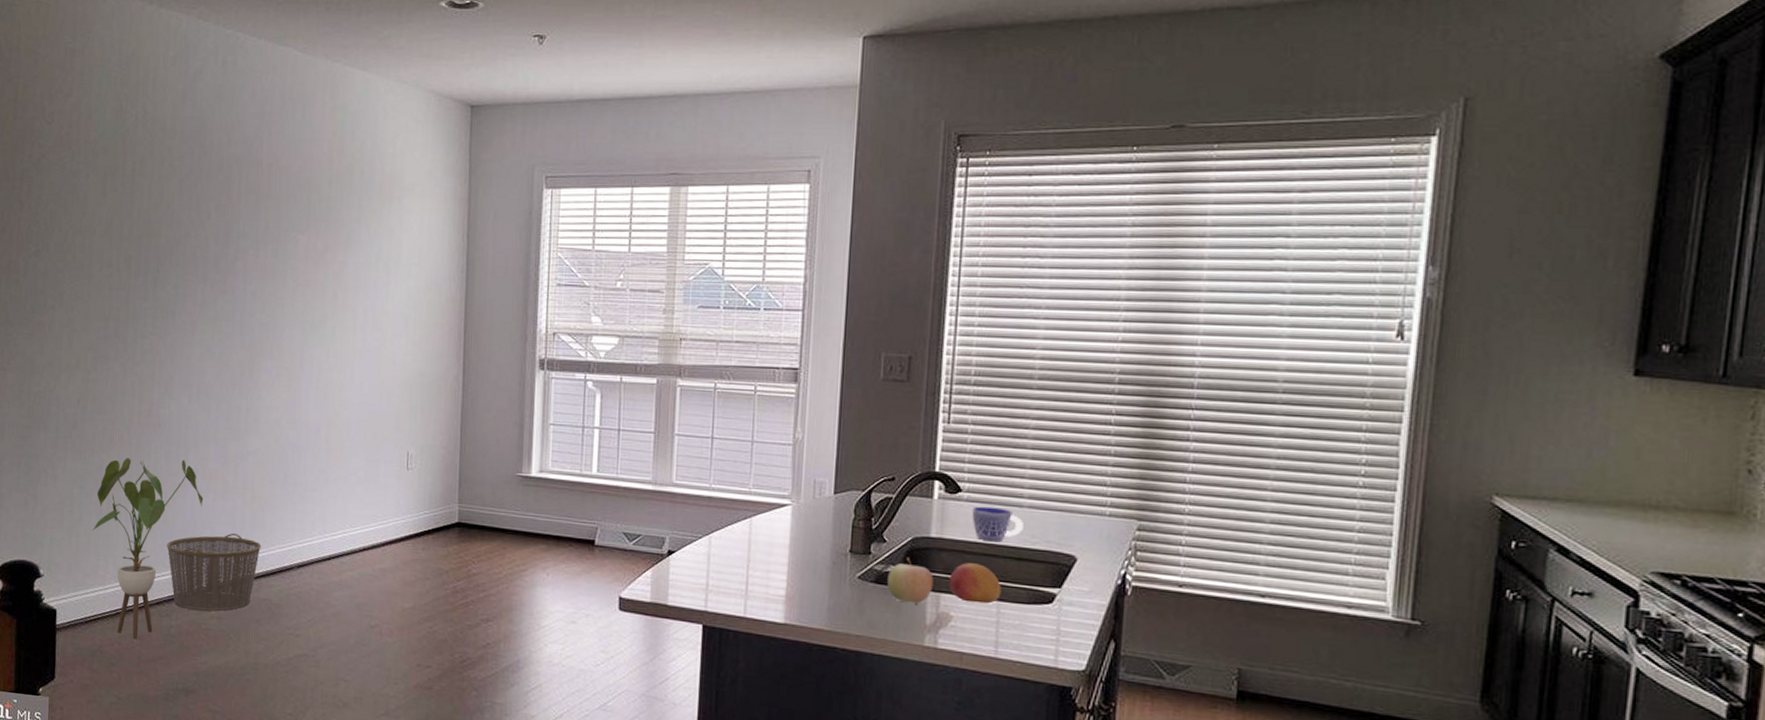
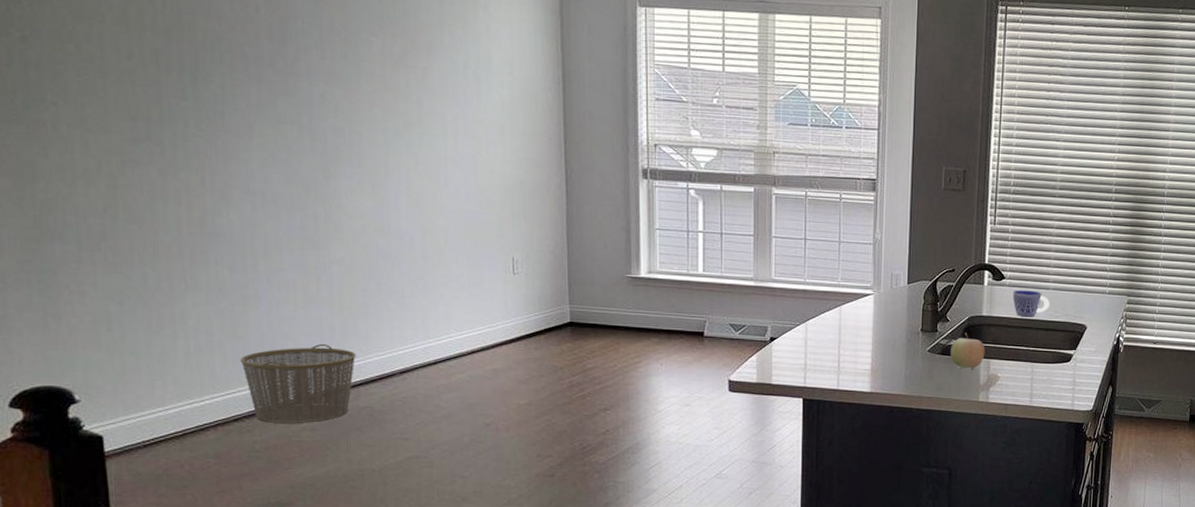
house plant: present [91,458,204,639] -> none [140,270,282,458]
fruit: present [948,563,1002,604] -> none [996,334,1034,365]

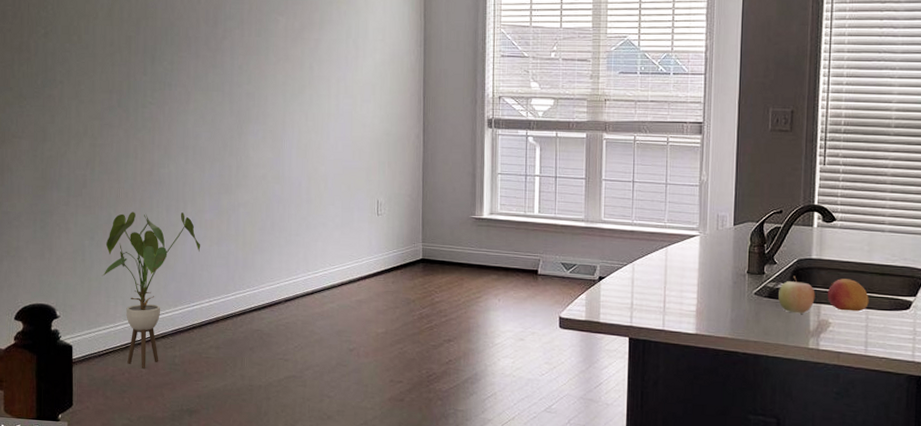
house plant: none [140,270,282,458] -> present [102,212,201,368]
basket: present [240,343,357,423] -> none [169,274,253,342]
fruit: none [996,334,1034,365] -> present [827,279,869,312]
cup: present [1012,290,1050,317] -> none [844,232,885,261]

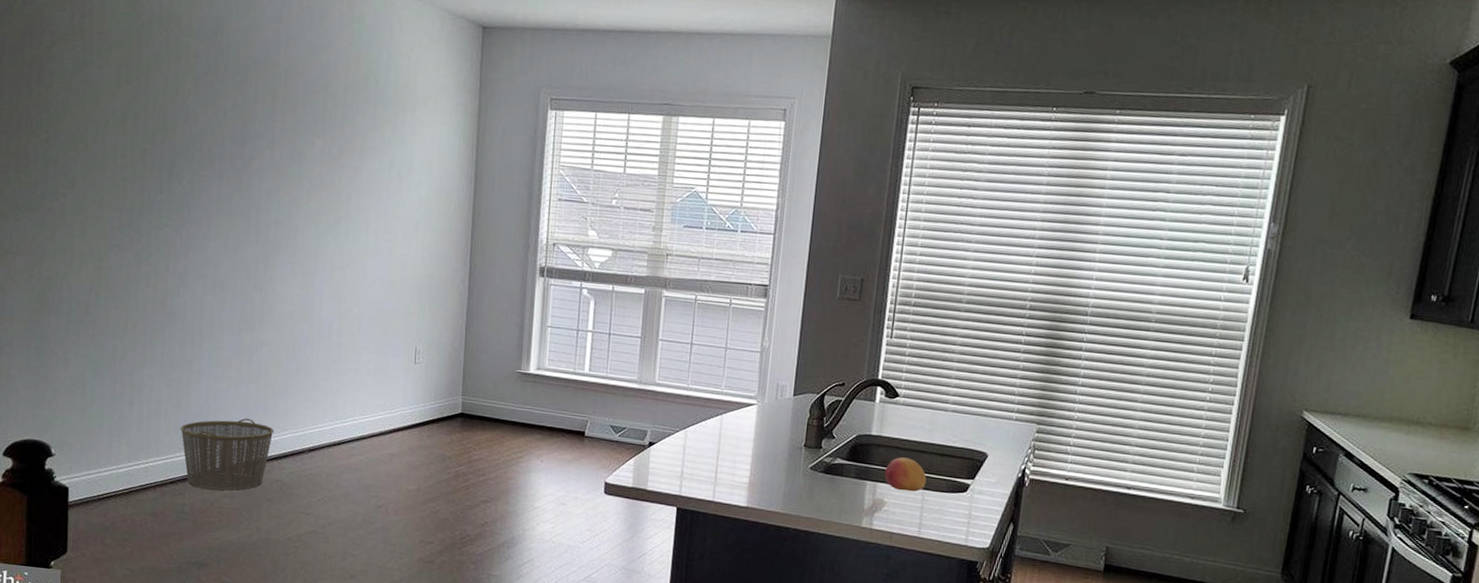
house plant: present [102,212,201,368] -> none [104,344,218,516]
basket: none [169,274,253,342] -> present [180,418,274,491]
fruit: present [778,275,815,314] -> none [834,451,873,492]

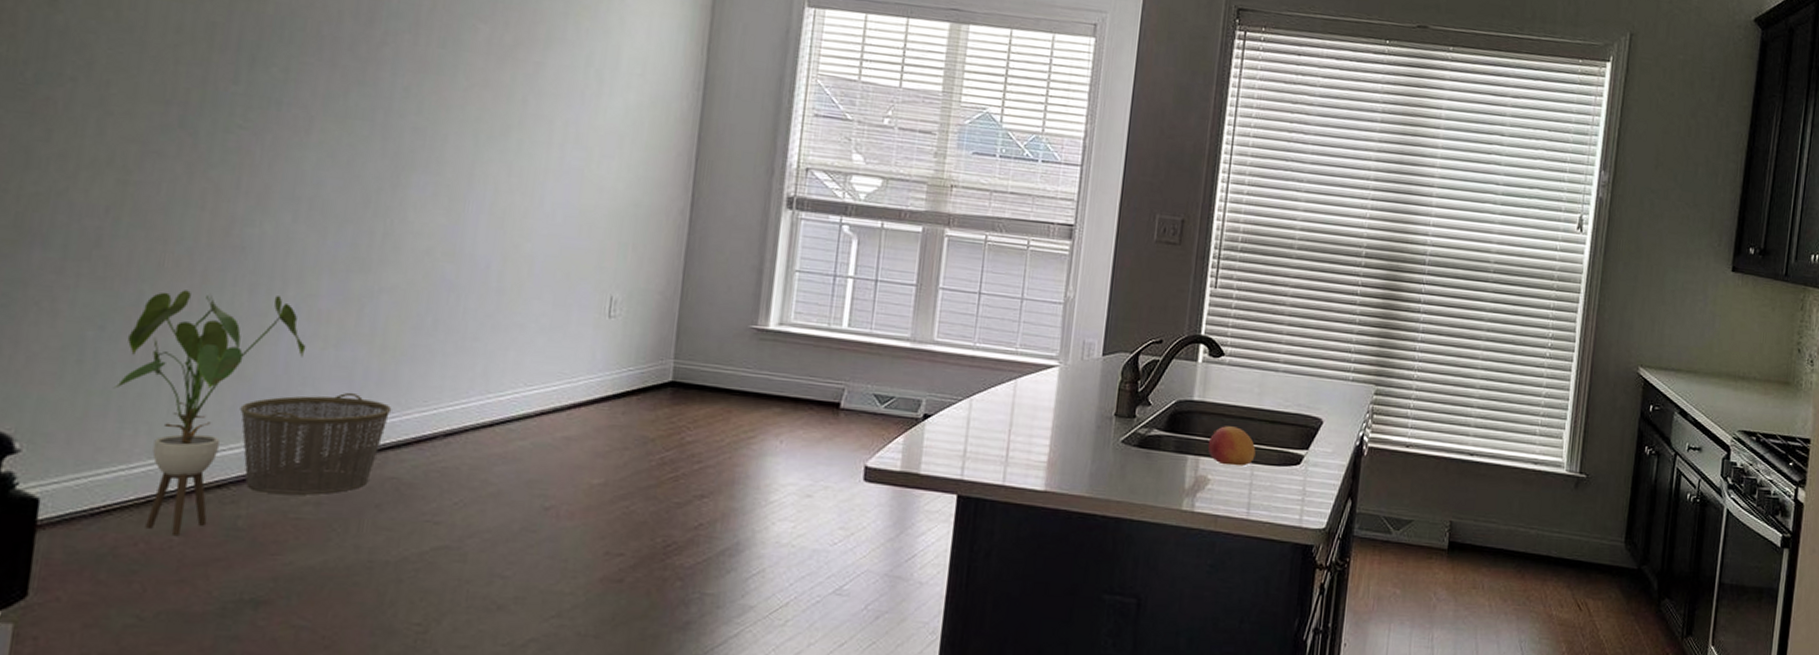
house plant: none [104,344,218,516] -> present [113,290,306,535]

